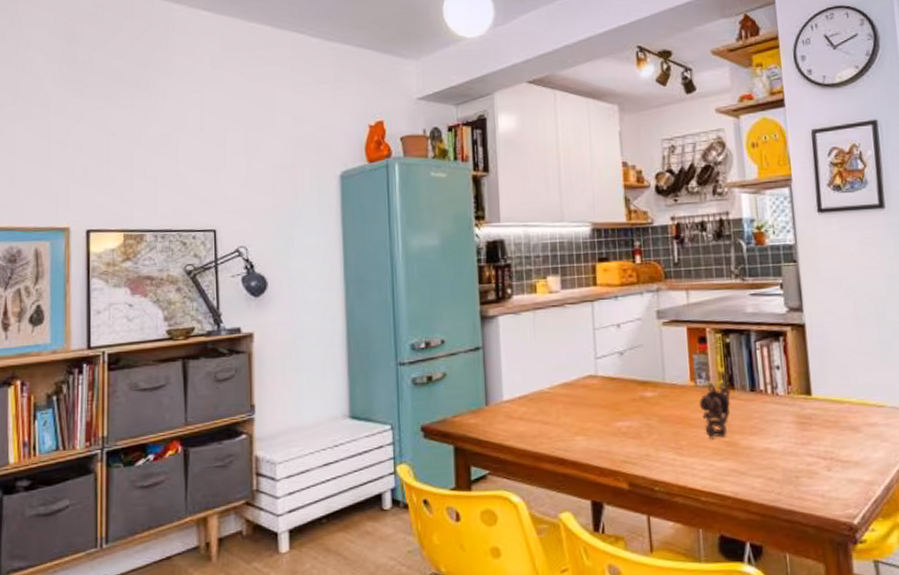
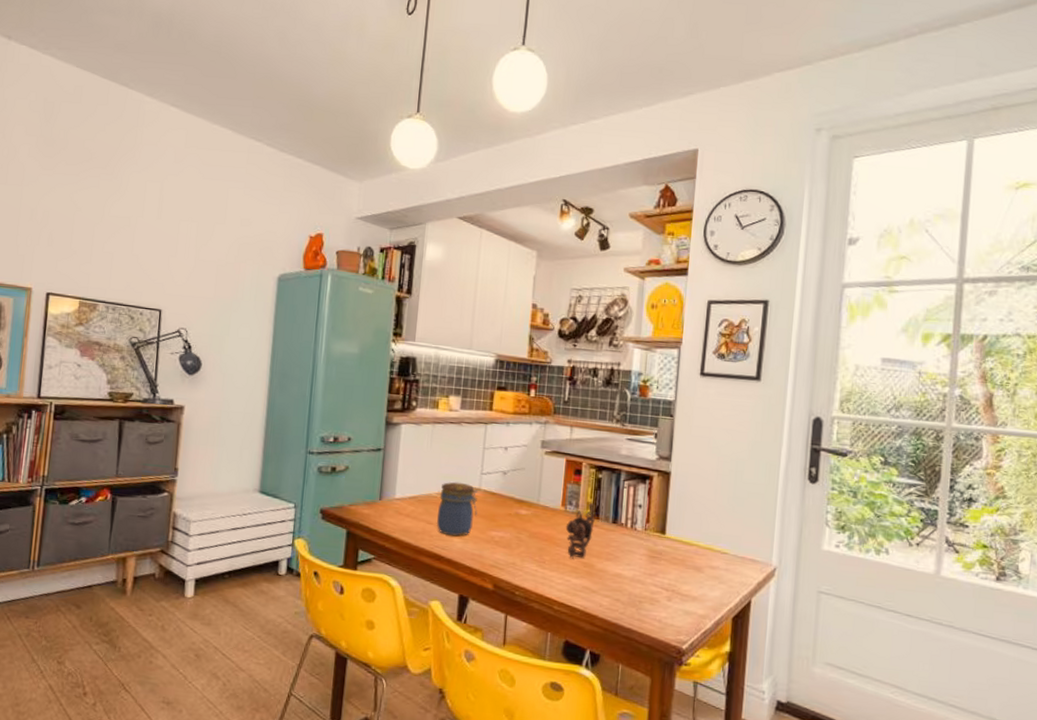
jar: none [552,371,598,435] -> present [436,482,478,537]

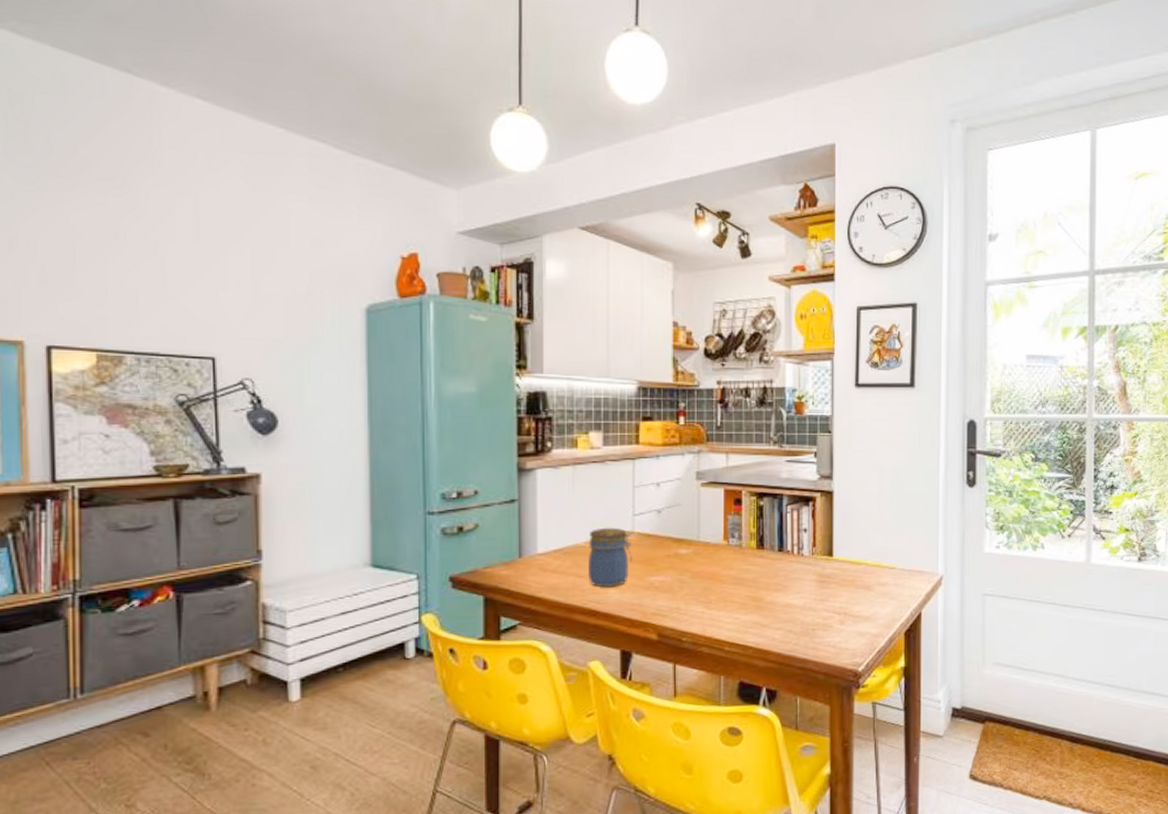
teapot: present [565,503,595,559] -> none [730,533,760,595]

